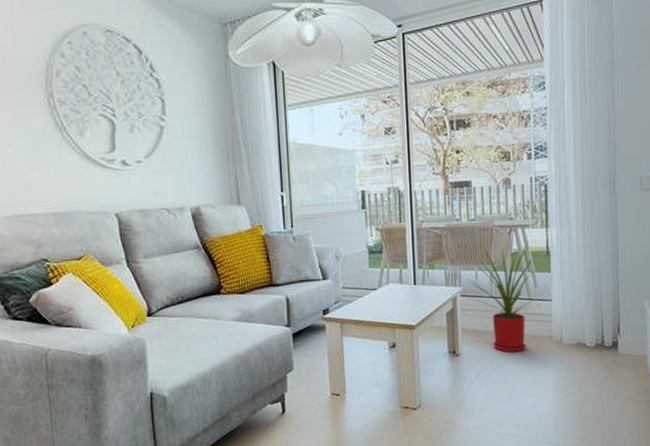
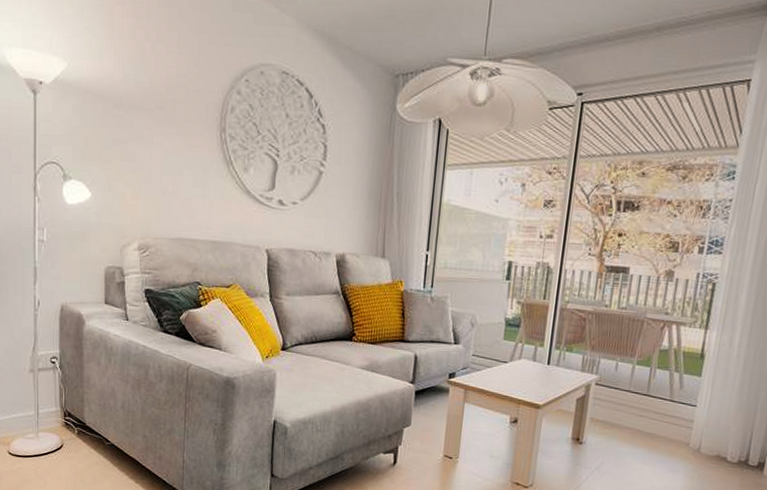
house plant: present [466,241,552,353] -> none [603,334,707,453]

